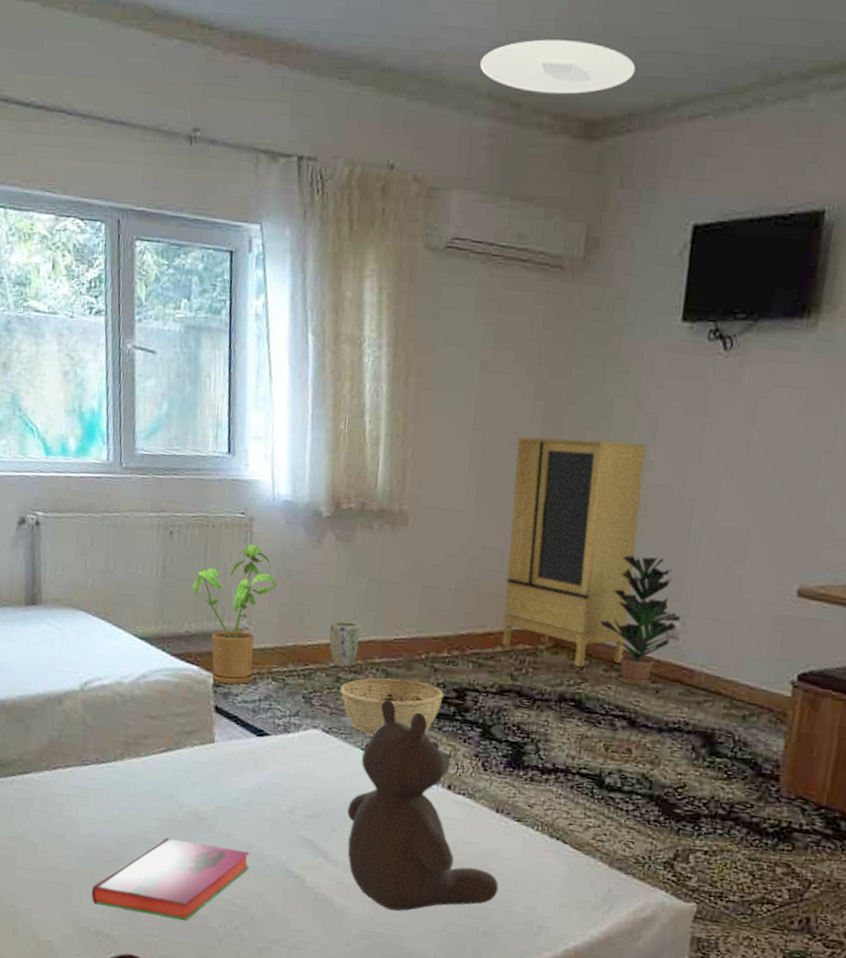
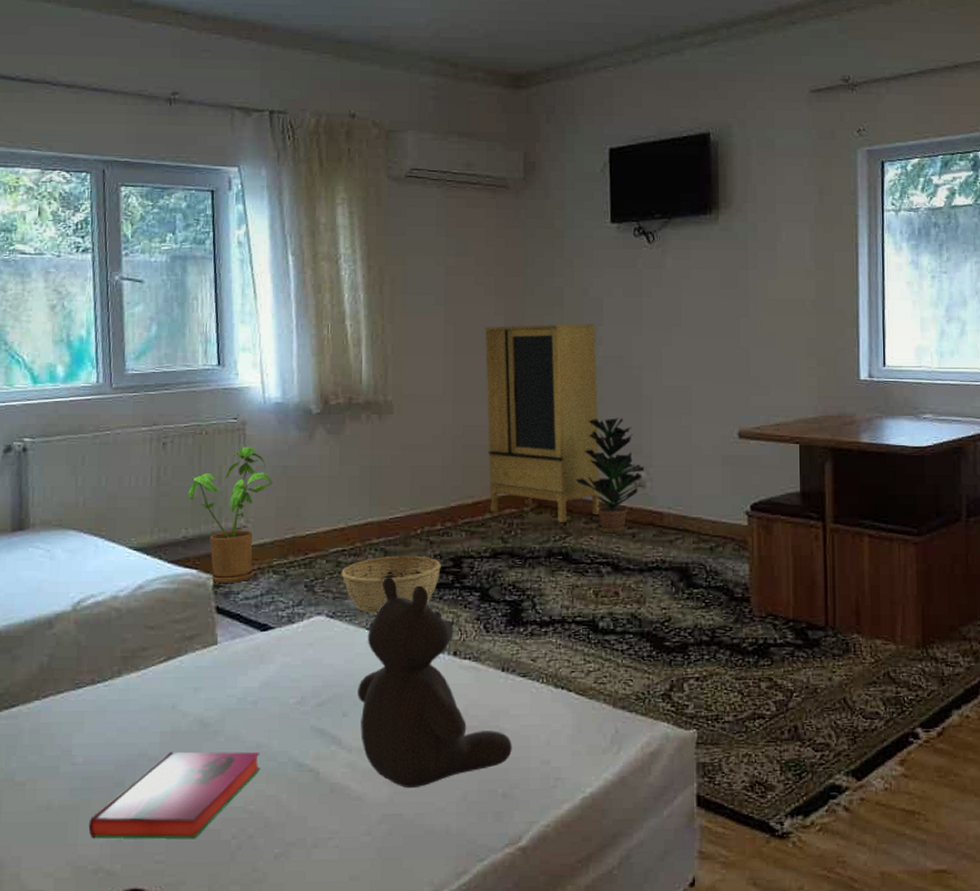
plant pot: present [329,621,360,668] -> none [327,508,357,552]
ceiling light: present [480,39,636,95] -> none [421,16,547,56]

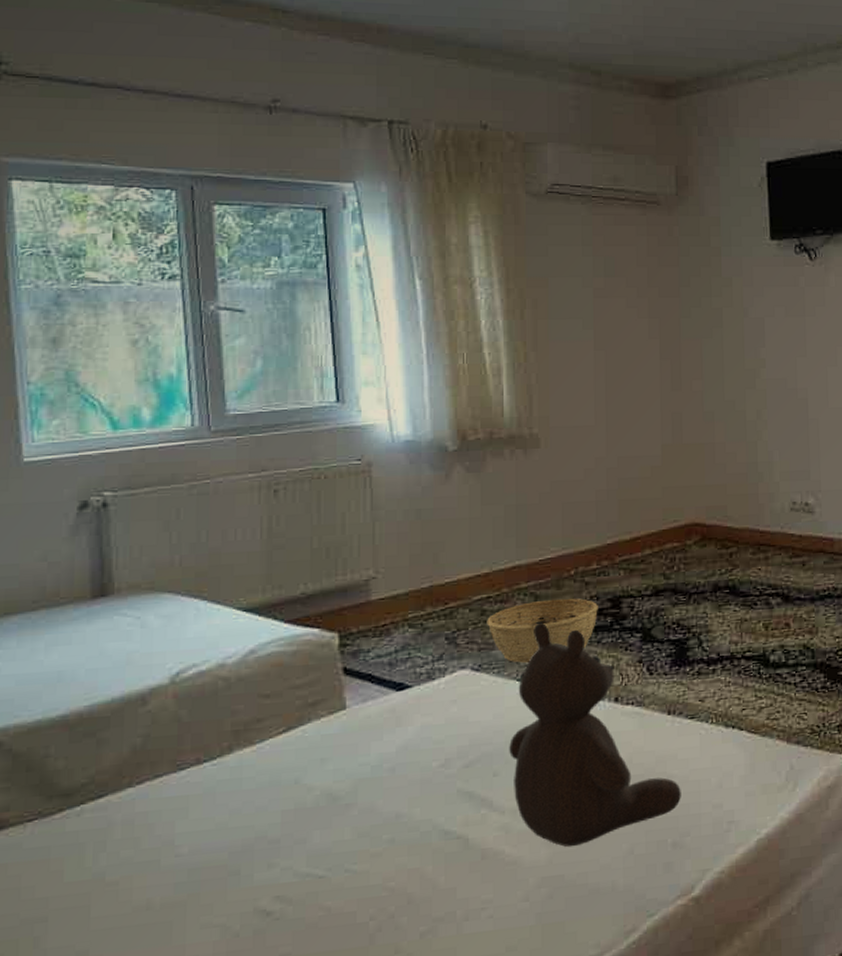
hardback book: present [88,751,261,839] -> none [198,823,401,937]
house plant: present [188,446,274,584] -> none [306,489,406,643]
cabinet: present [484,324,600,522] -> none [638,345,768,554]
potted plant: present [575,418,644,534] -> none [741,442,812,563]

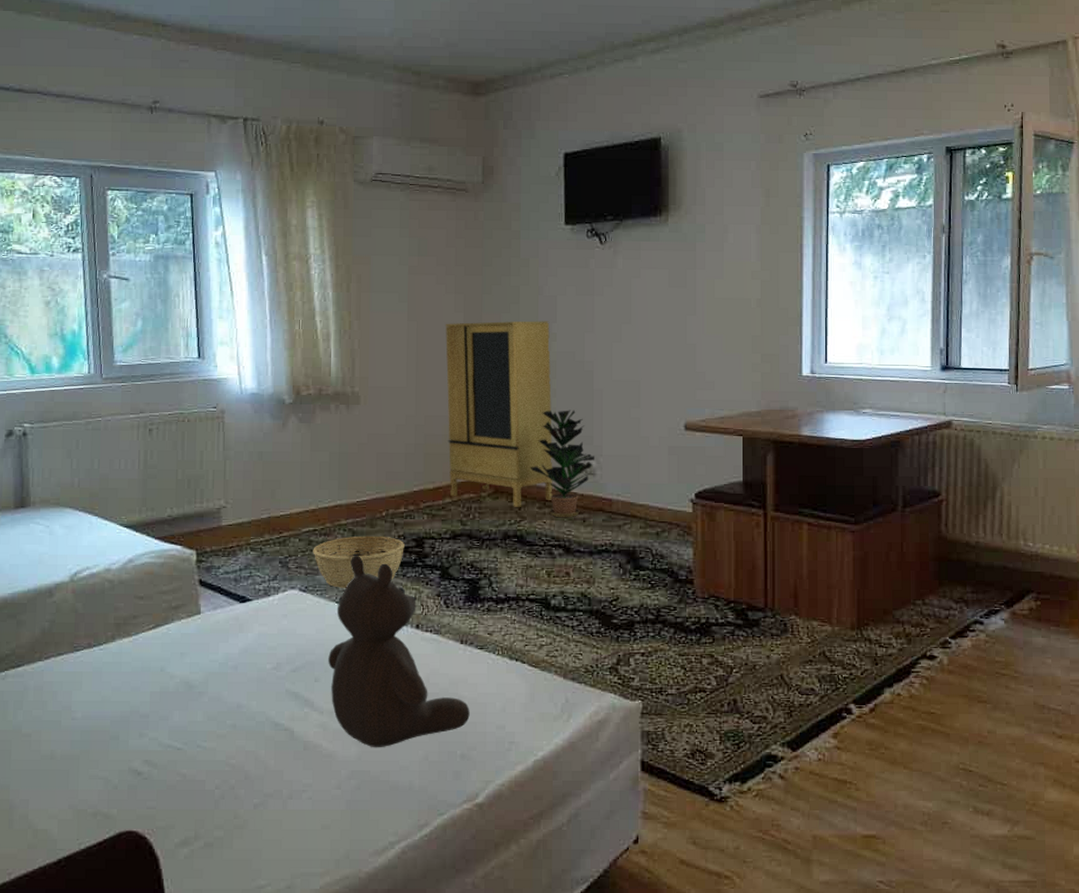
cabinet: none [638,345,768,554] -> present [445,321,553,507]
potted plant: none [741,442,812,563] -> present [530,410,594,518]

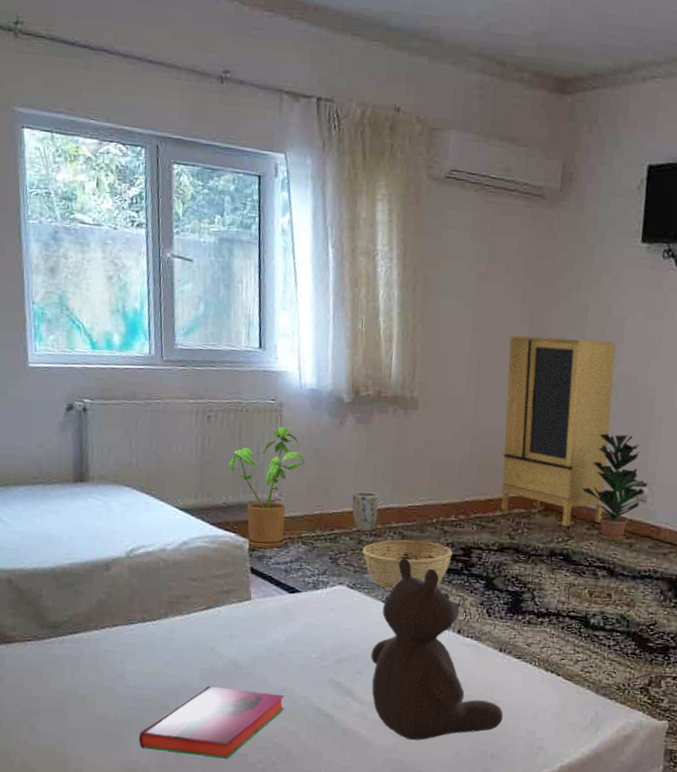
hardback book: none [87,710,241,788] -> present [138,686,285,759]
house plant: none [172,433,250,559] -> present [229,426,306,549]
plant pot: none [299,491,327,532] -> present [352,491,379,532]

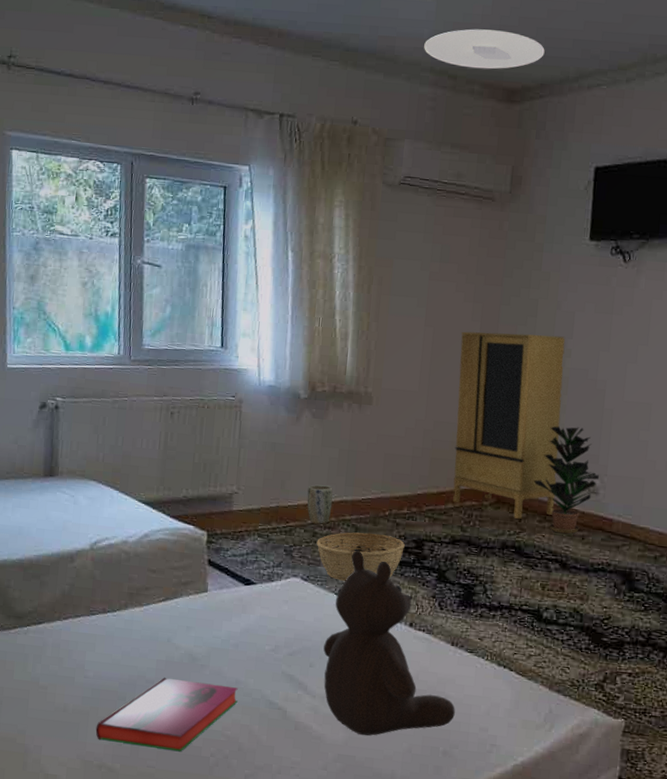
house plant: present [229,426,306,549] -> none [190,422,263,541]
ceiling light: none [471,11,598,57] -> present [424,29,545,69]

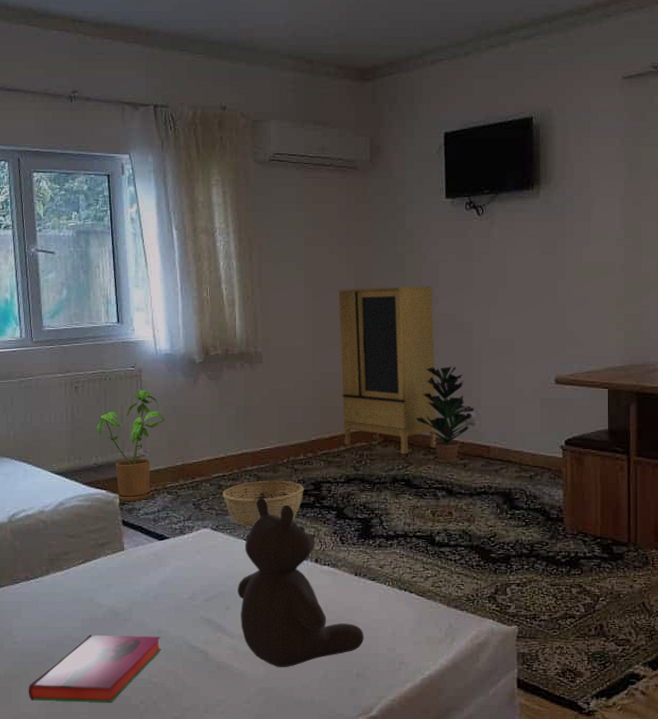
house plant: none [190,422,263,541] -> present [97,390,166,502]
plant pot: present [307,484,333,524] -> none [210,441,234,477]
ceiling light: present [424,29,545,69] -> none [281,17,390,52]

